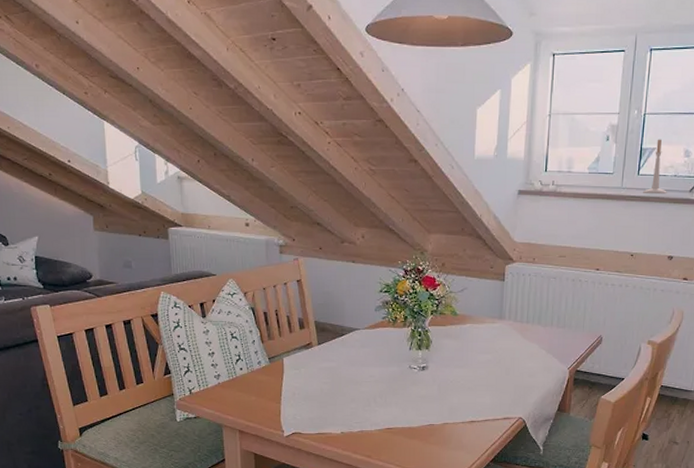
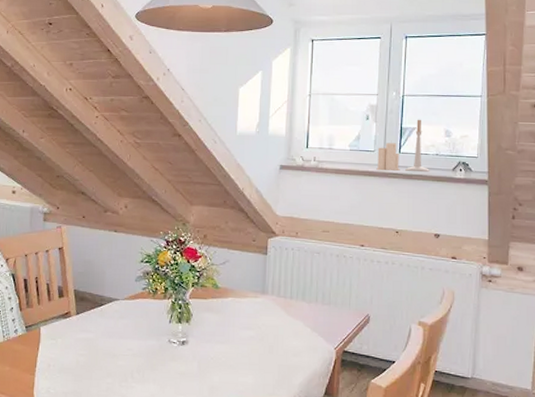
candle: none [614,162,638,194] -> present [376,140,400,172]

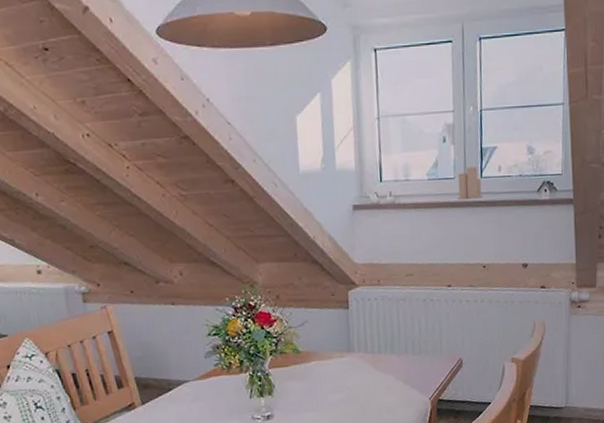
candlestick: present [405,119,430,173] -> none [488,136,514,199]

